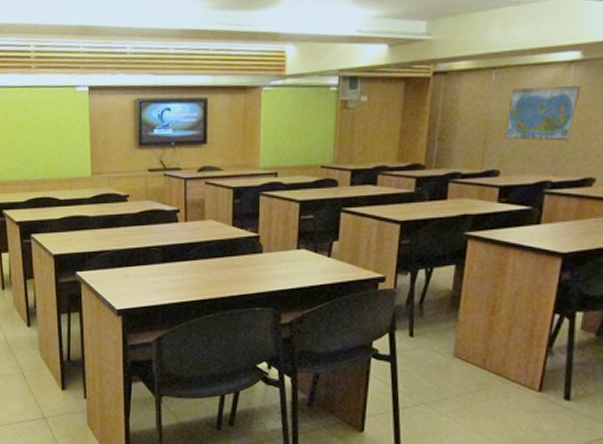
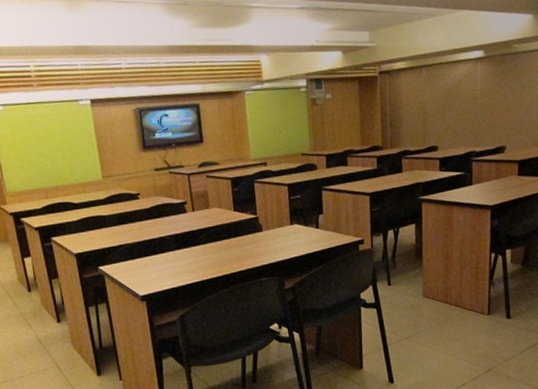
world map: present [505,86,581,141] -> none [437,77,487,121]

